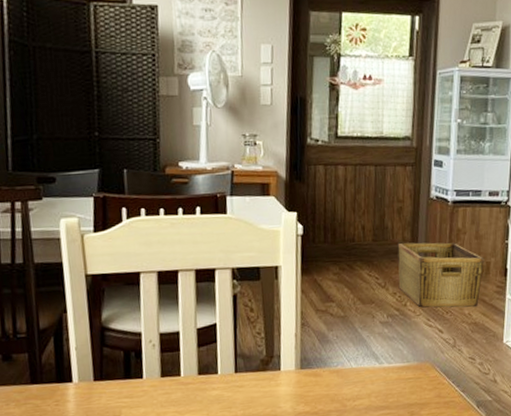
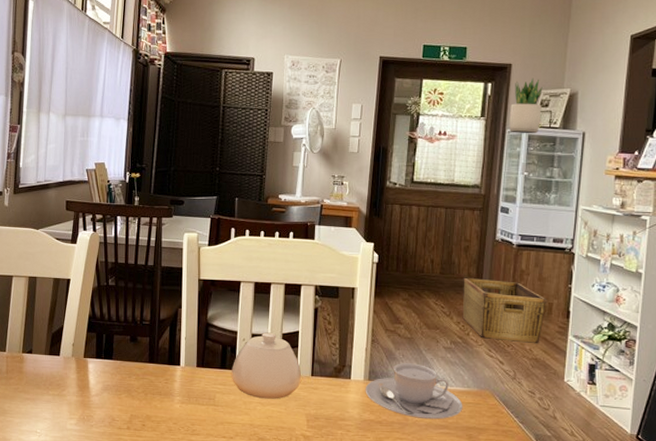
sugar bowl: none [137,328,224,407] -> present [231,332,301,399]
teacup: none [297,343,404,403] -> present [365,363,463,420]
planter: none [439,9,474,75] -> present [509,78,543,134]

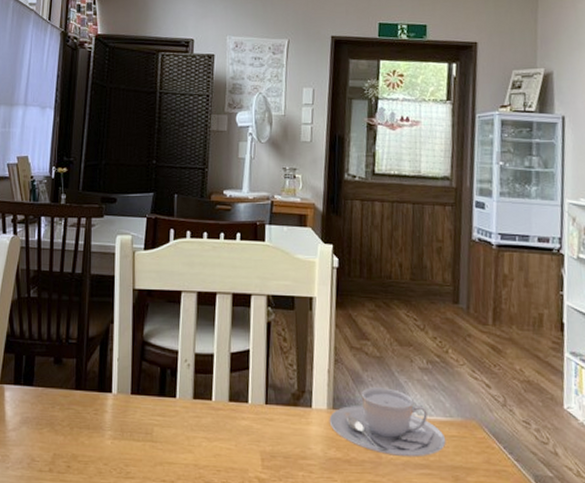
sugar bowl: present [231,332,301,399] -> none [171,351,253,433]
hamper: present [462,277,547,343] -> none [437,284,537,362]
planter: present [509,78,543,134] -> none [478,57,514,119]

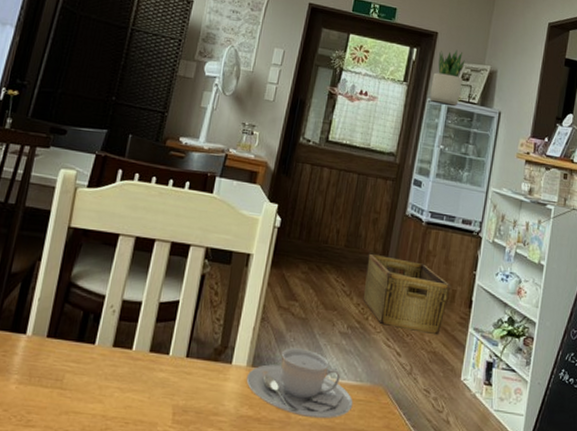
hamper: none [437,284,537,362] -> present [363,253,451,334]
planter: none [478,57,514,119] -> present [430,49,465,107]

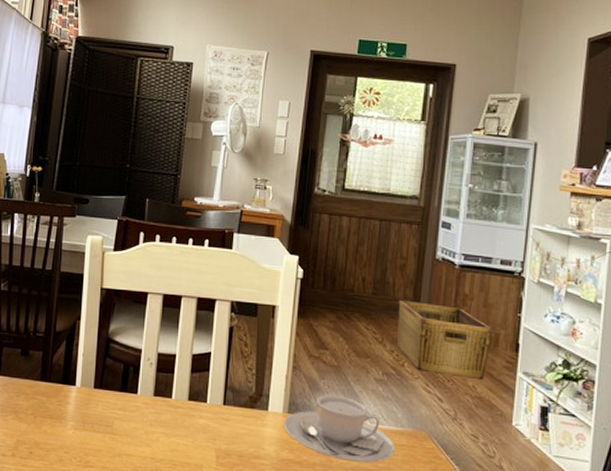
planter: present [430,49,465,107] -> none [453,80,490,142]

